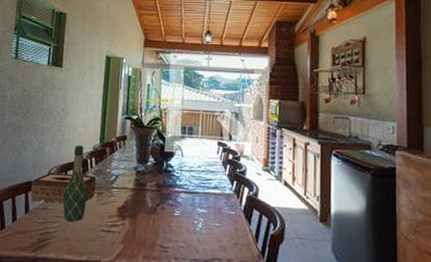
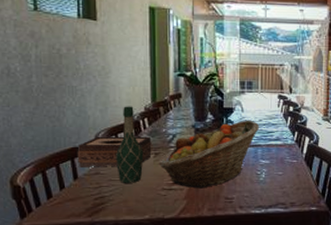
fruit basket: none [101,165,198,234] -> present [160,120,259,189]

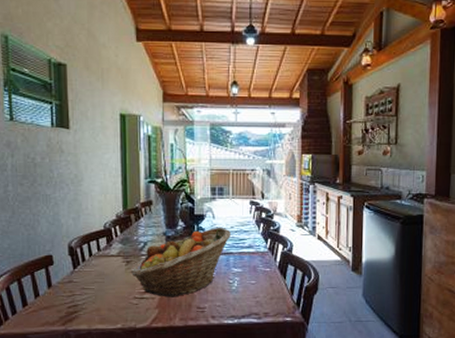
tissue box: present [77,136,152,167] -> none [51,244,123,276]
wine bottle: present [115,106,144,183] -> none [87,214,116,292]

